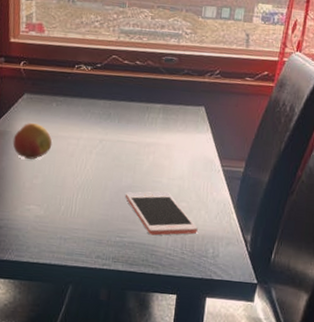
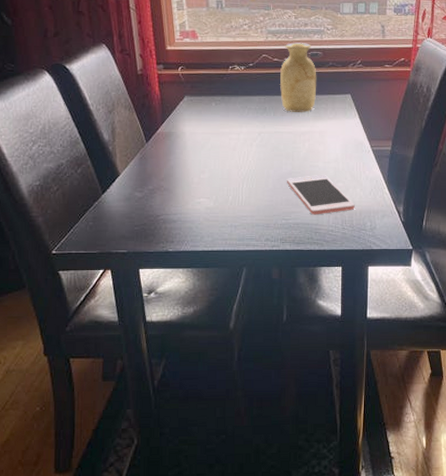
fruit: present [12,123,53,160] -> none [178,123,215,156]
vase: none [127,45,170,123] -> present [279,42,317,113]

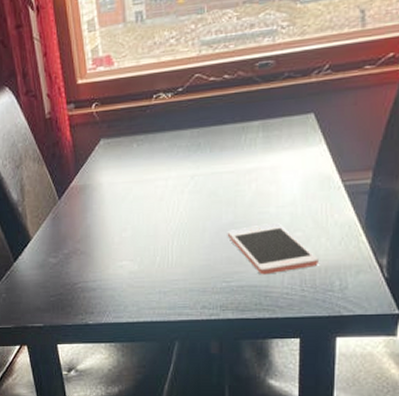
vase: present [279,42,317,113] -> none [217,50,267,146]

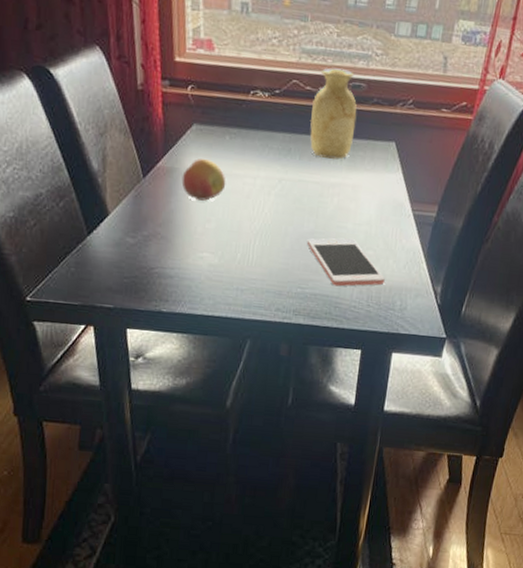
fruit: none [95,170,138,211] -> present [181,159,226,201]
vase: none [217,50,267,146] -> present [309,67,357,160]

